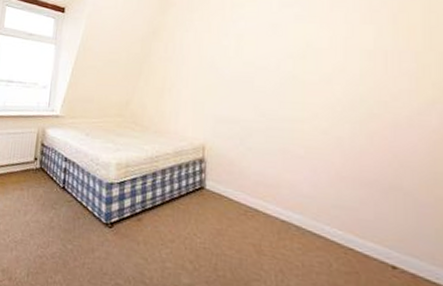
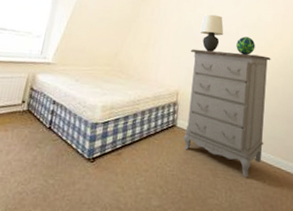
dresser: none [215,91,330,259] -> present [183,48,271,178]
table lamp: none [227,45,259,94] -> present [200,14,224,52]
decorative sphere: none [278,71,305,95] -> present [236,36,256,55]

